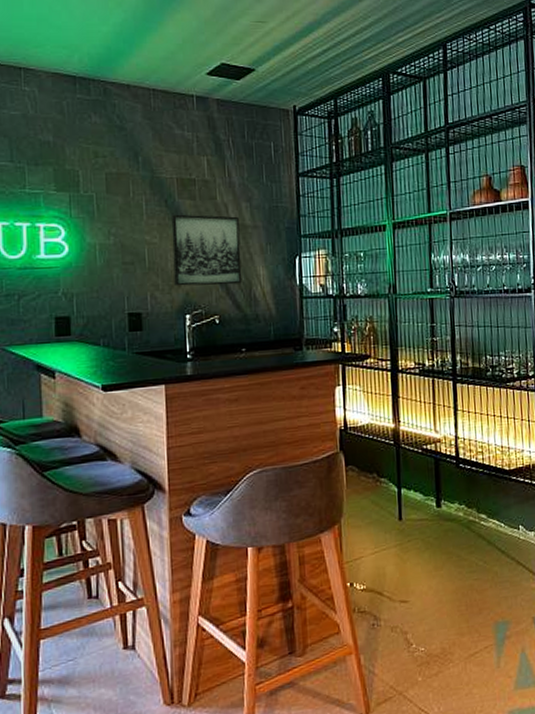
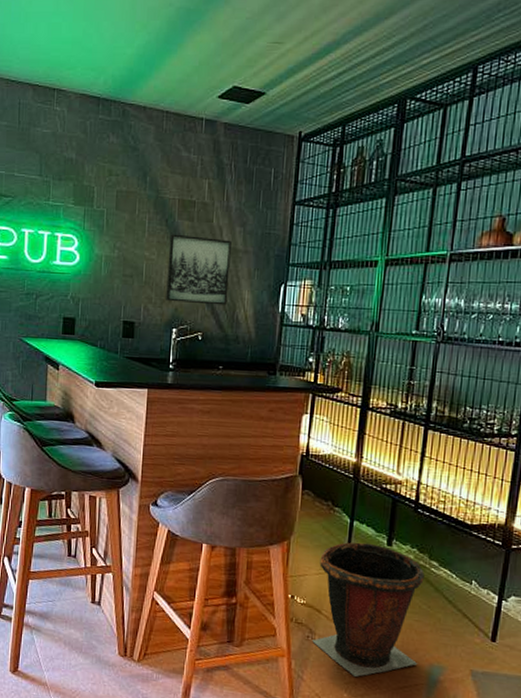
waste bin: none [373,507,484,656] -> present [312,541,425,677]

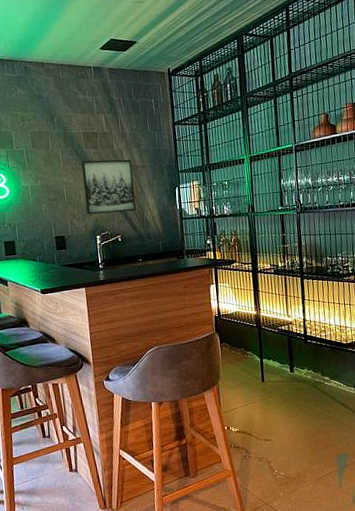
waste bin: present [312,541,425,677] -> none [243,372,329,478]

